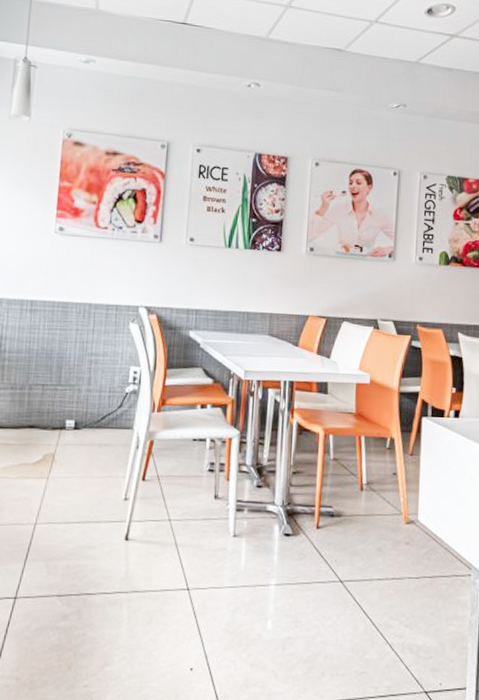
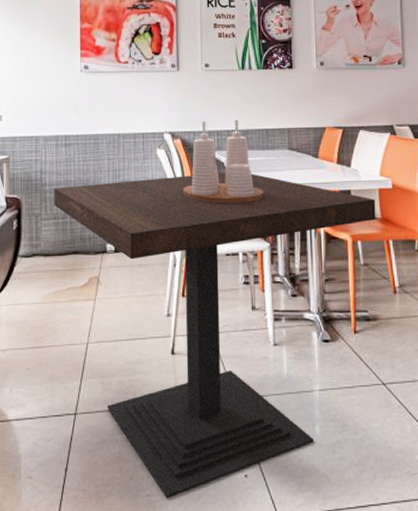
dining table: none [12,353,352,691] -> present [54,172,376,499]
condiment set: none [153,298,238,387] -> present [182,119,263,203]

